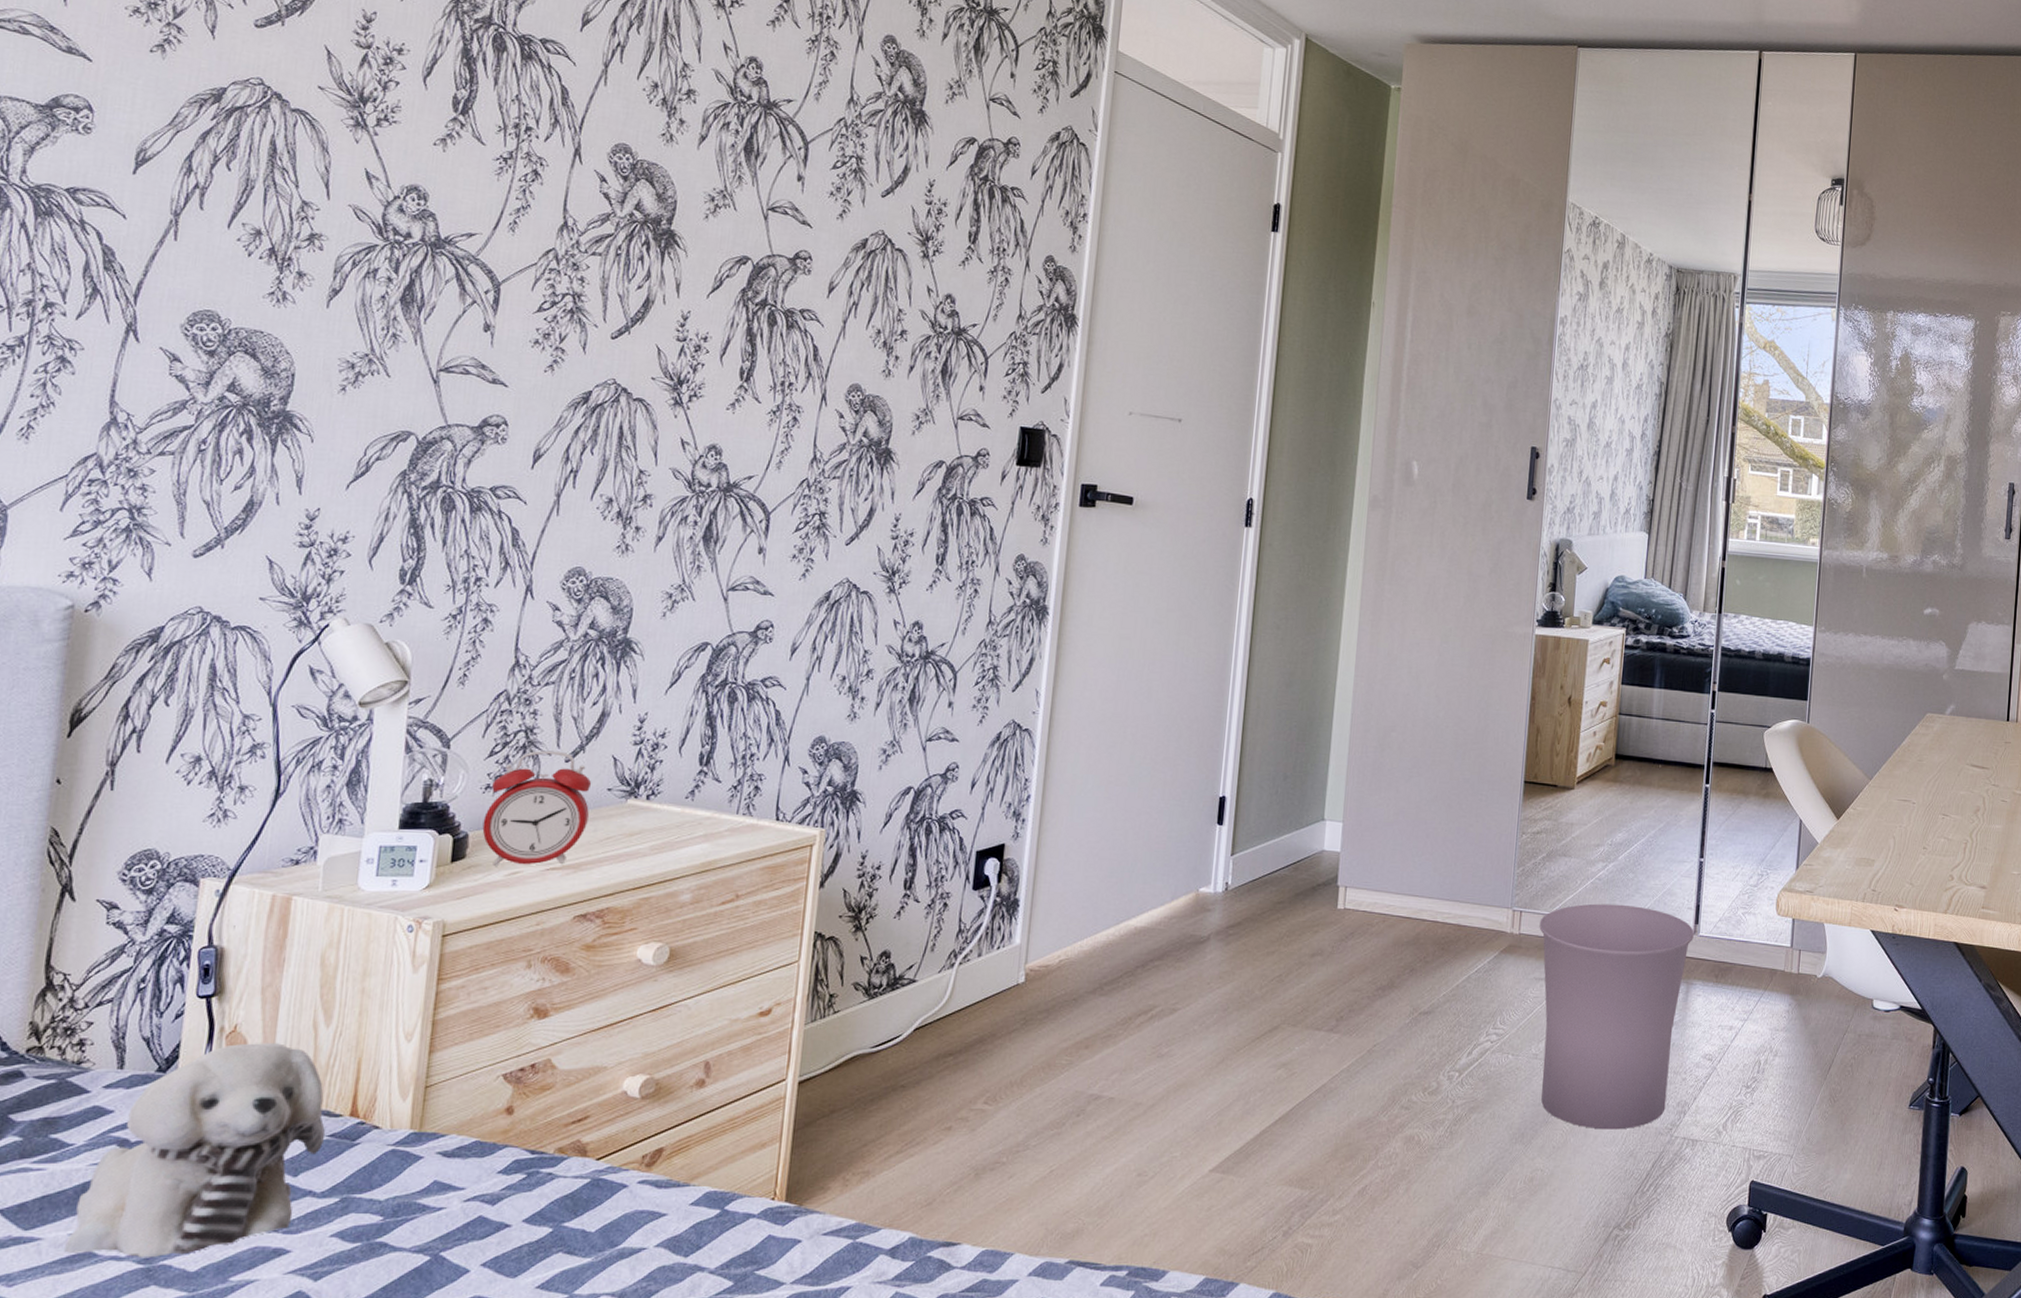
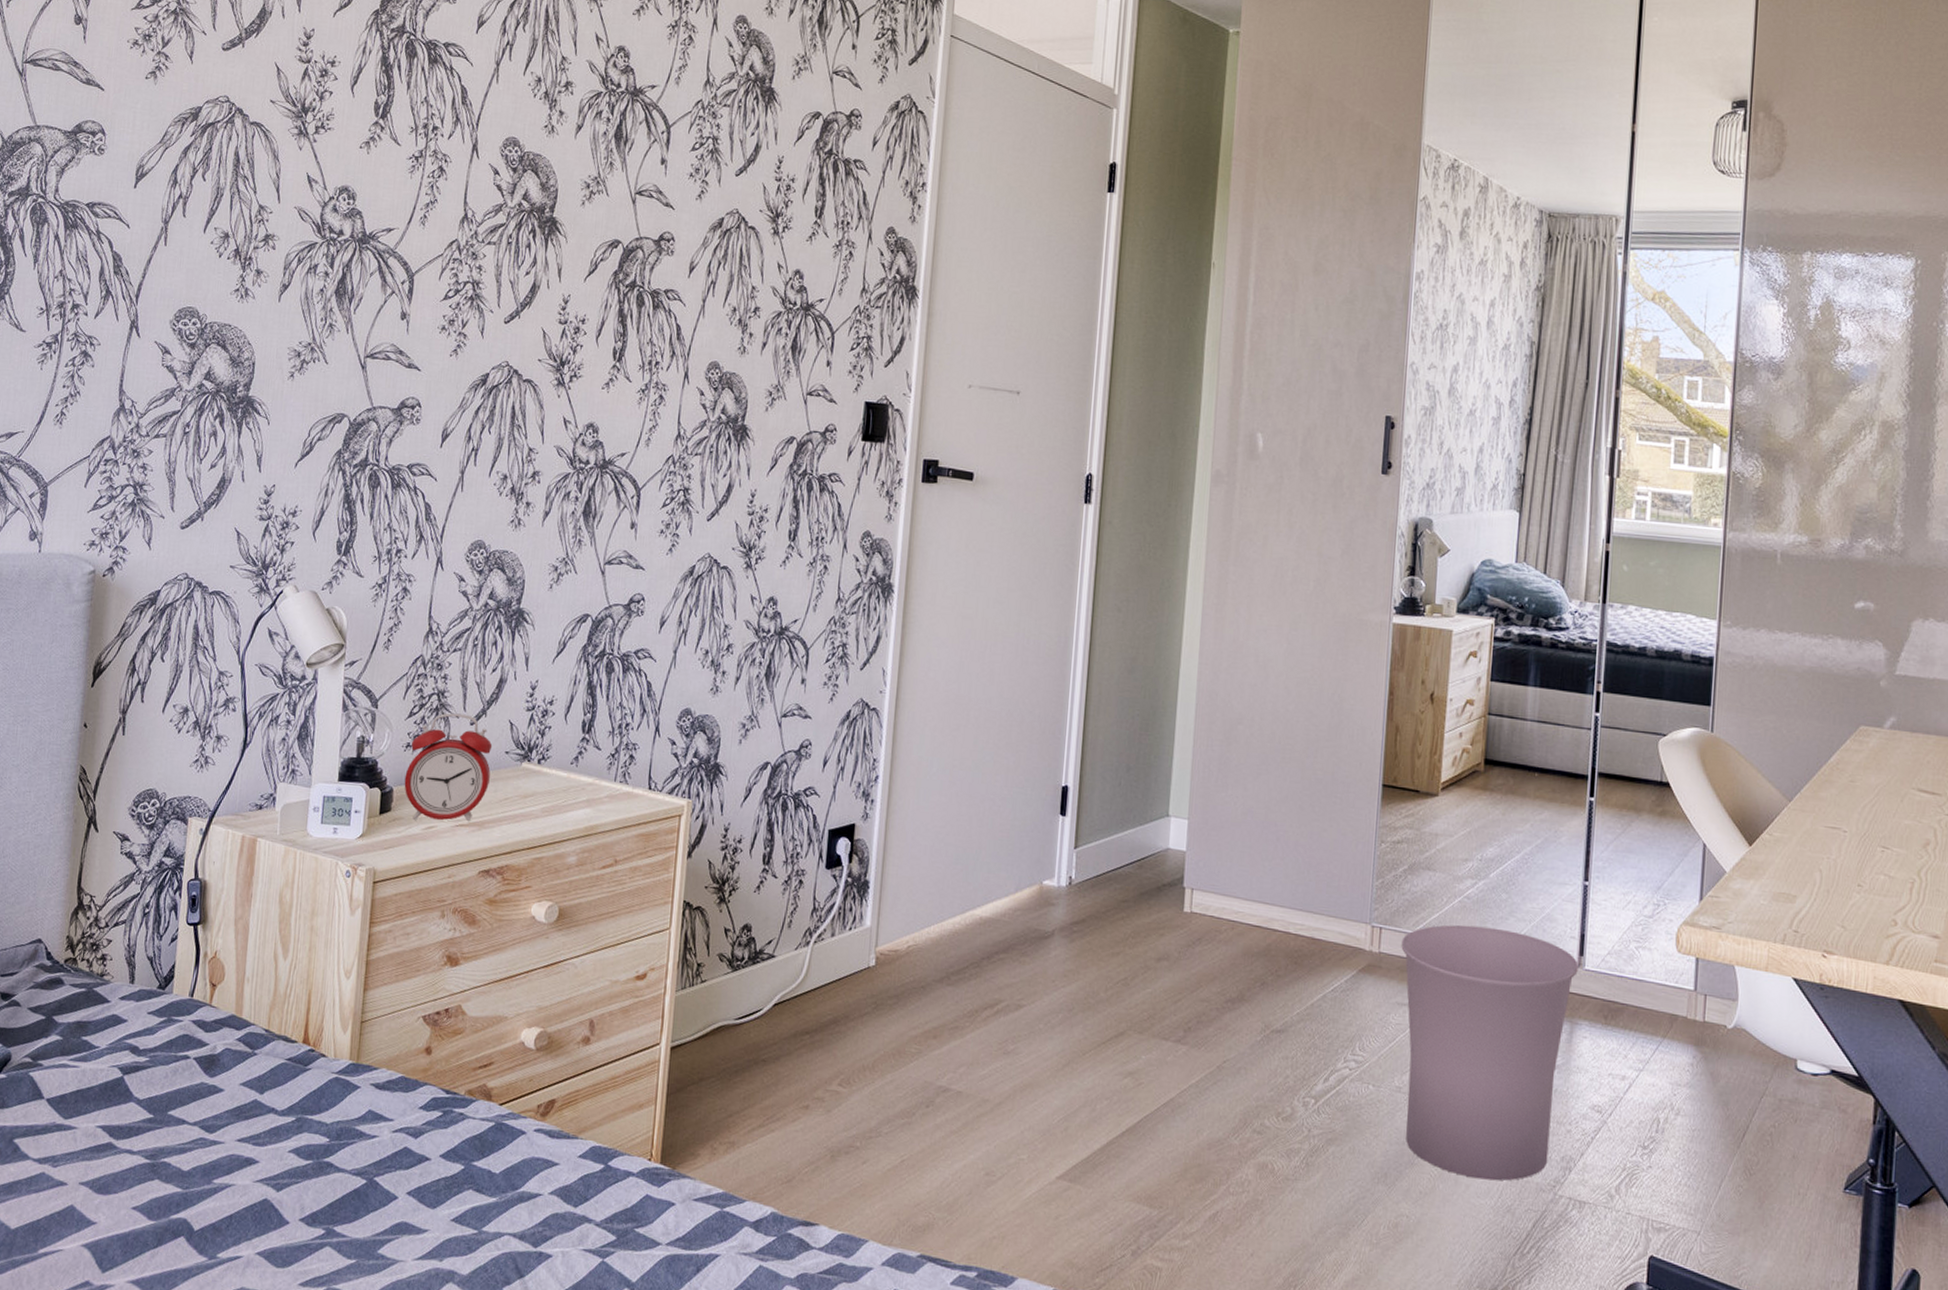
plush toy: present [64,1043,326,1258] -> none [93,969,285,1155]

